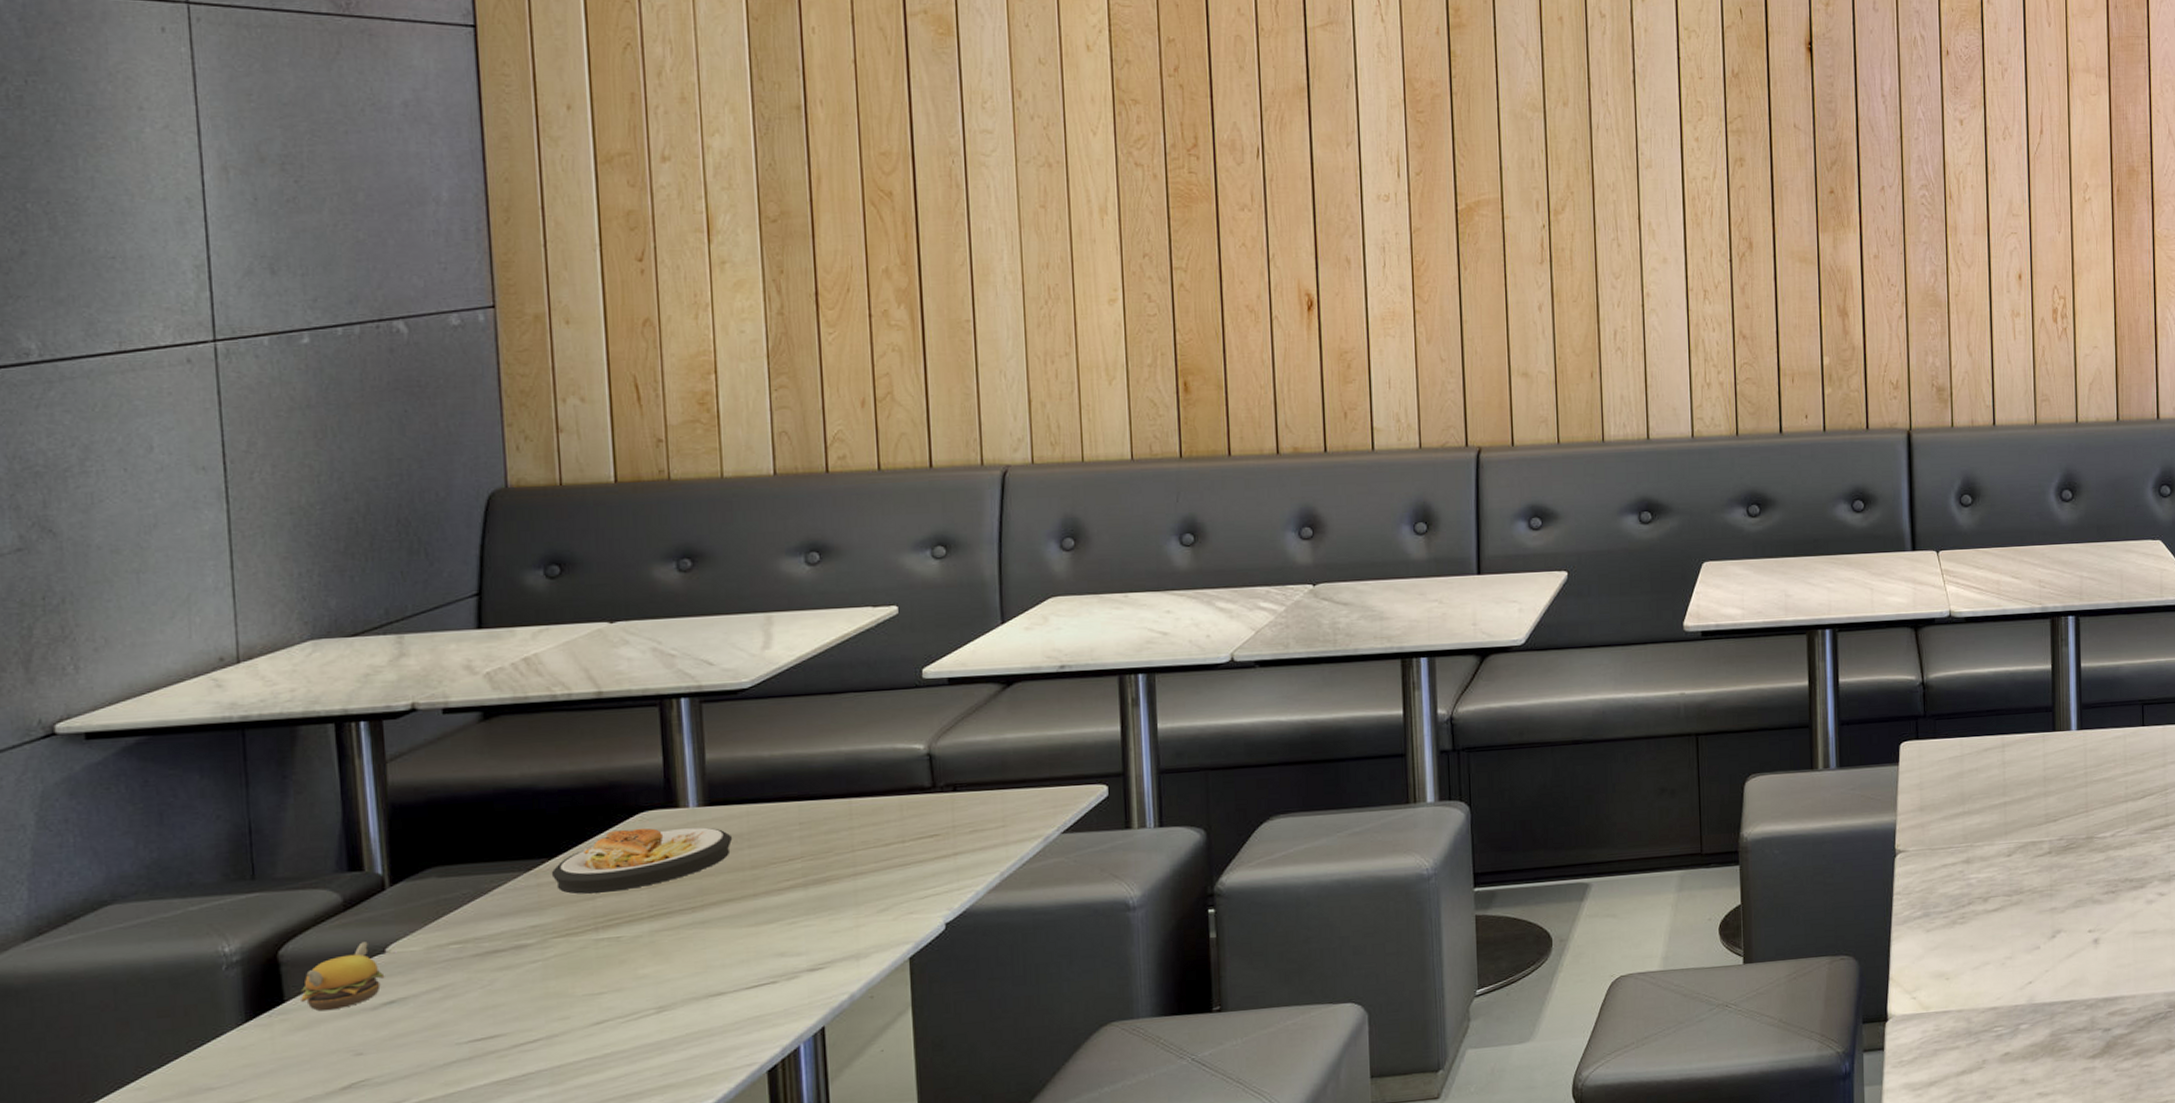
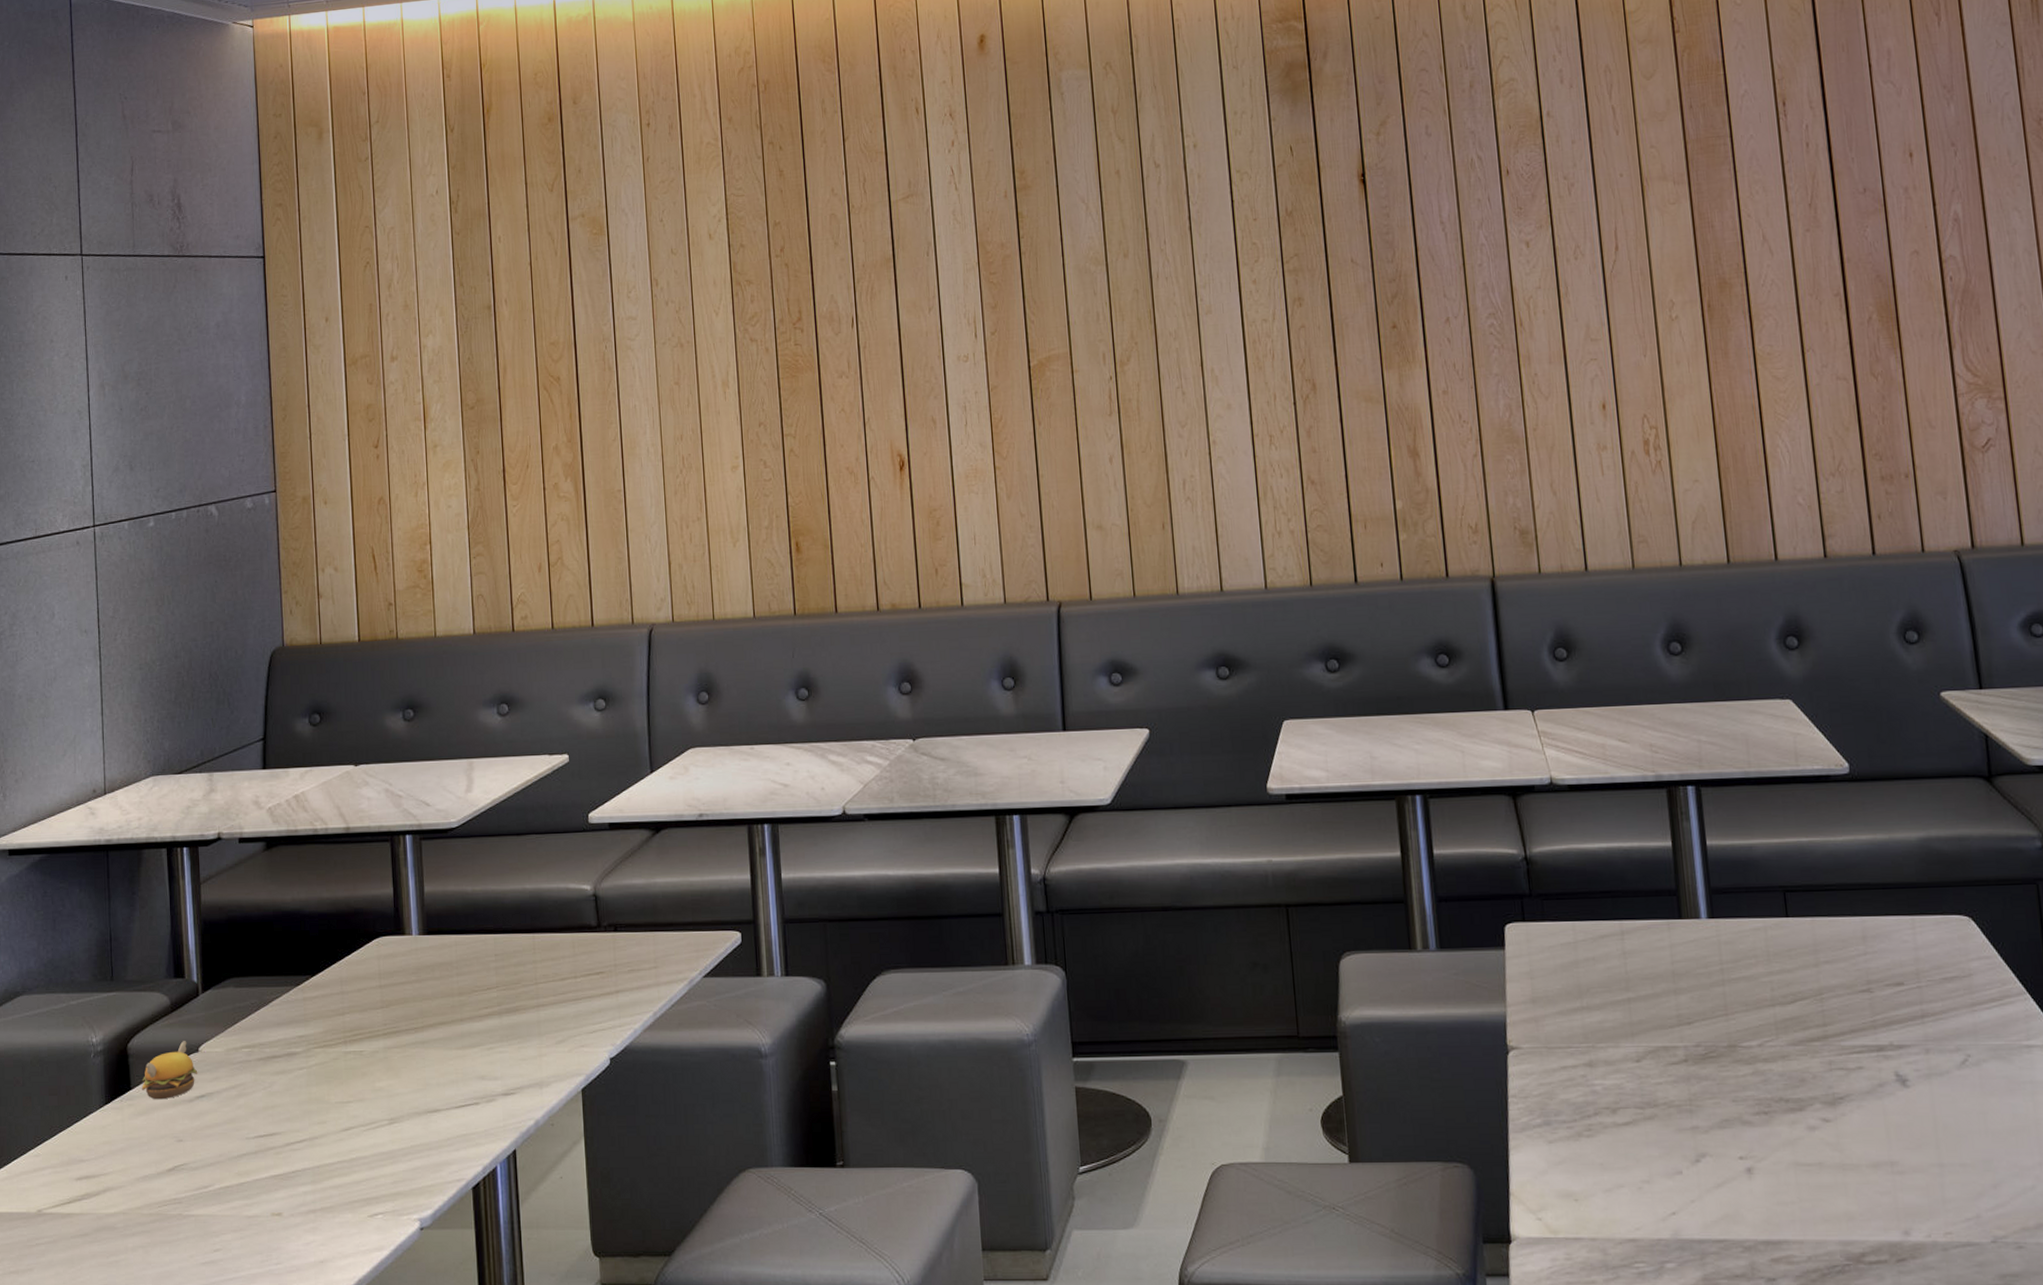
toast: present [551,827,733,894] -> none [313,952,445,1010]

